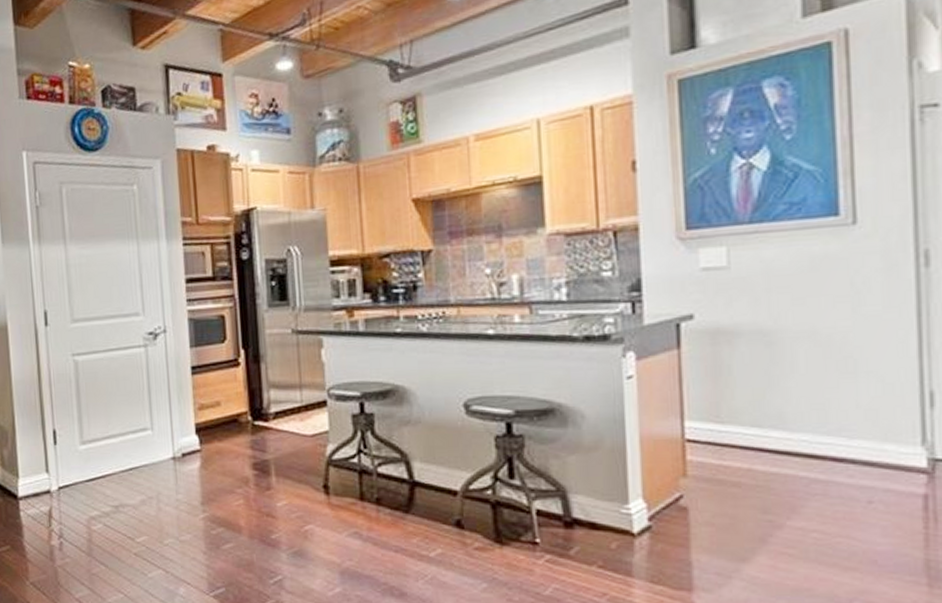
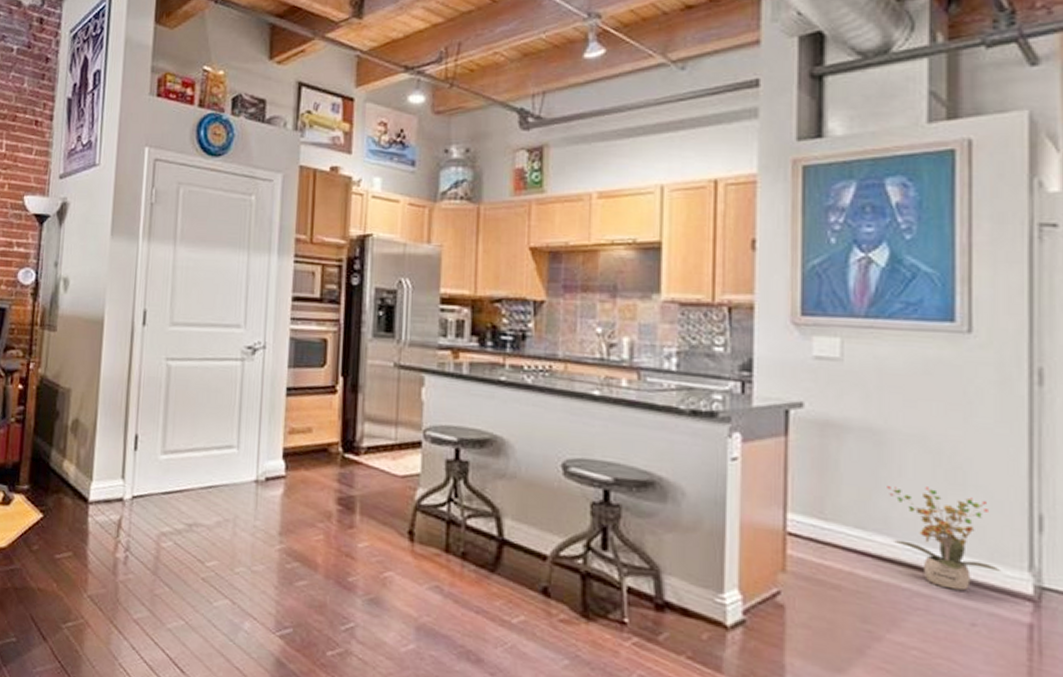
potted plant: none [780,379,894,472] -> present [887,486,1000,591]

